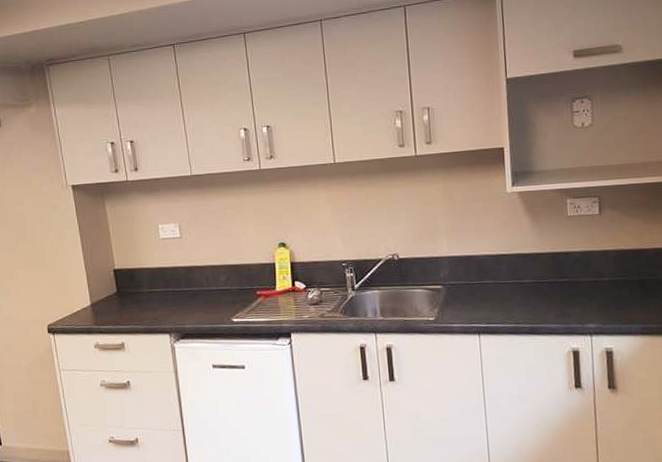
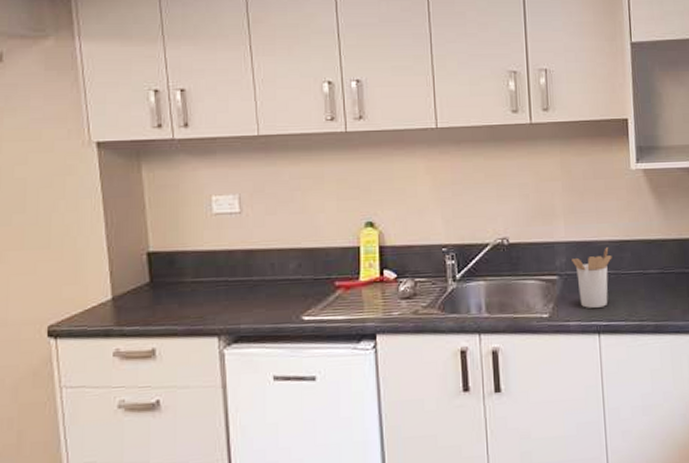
utensil holder: none [454,261,490,313] -> present [572,247,612,308]

